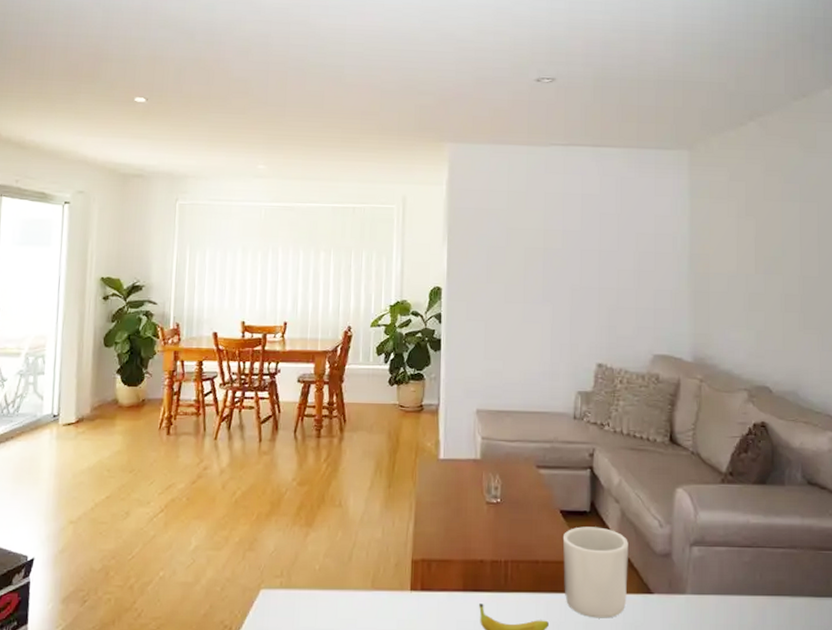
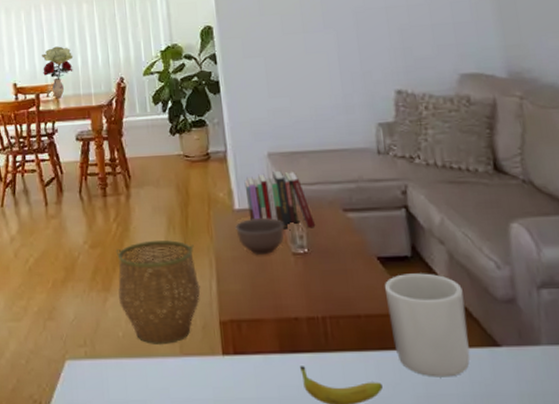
flower bouquet: none [273,290,305,341] -> present [42,46,74,99]
basket: none [320,482,398,578] -> present [115,240,201,344]
bowl: none [438,468,482,502] -> present [235,218,284,256]
books: none [451,426,511,481] -> present [244,170,316,230]

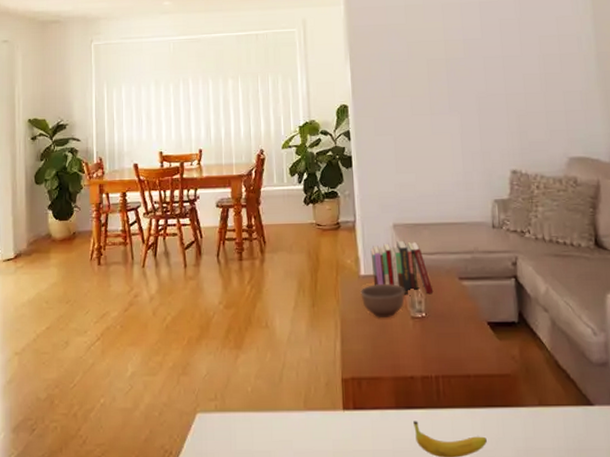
flower bouquet: present [42,46,74,99] -> none [188,118,217,168]
basket: present [115,240,201,344] -> none [248,303,326,399]
mug: present [384,273,470,378] -> none [492,337,566,433]

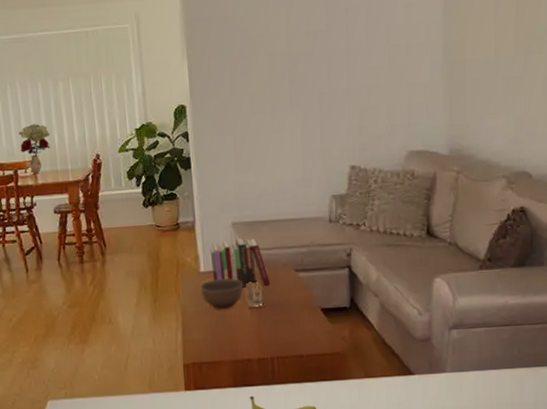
flower bouquet: none [188,118,217,168] -> present [19,124,50,175]

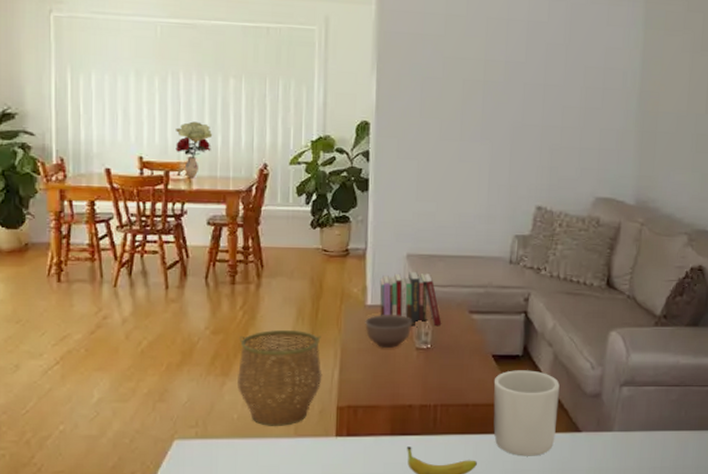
basket: none [92,299,168,385] -> present [237,330,322,426]
mug: none [324,320,390,400] -> present [493,370,560,456]

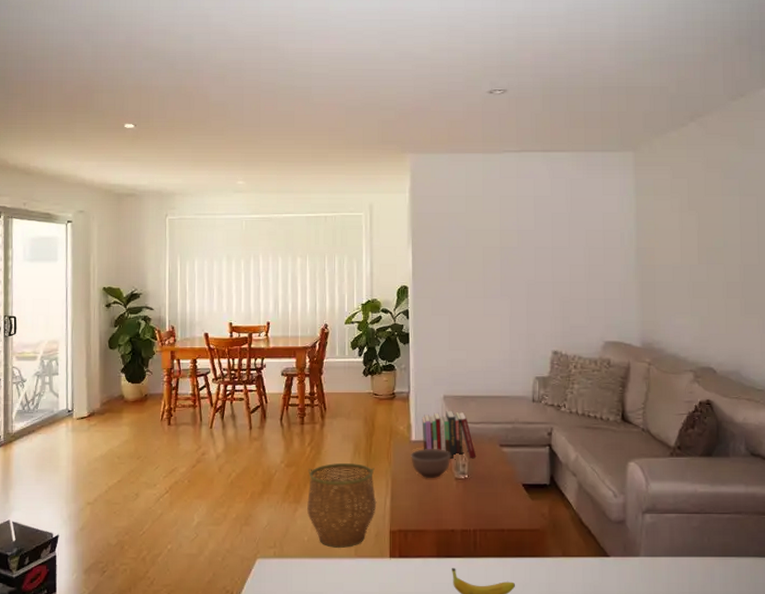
flower bouquet: present [176,121,213,179] -> none [257,293,285,339]
mug: present [493,370,560,456] -> none [525,498,586,579]

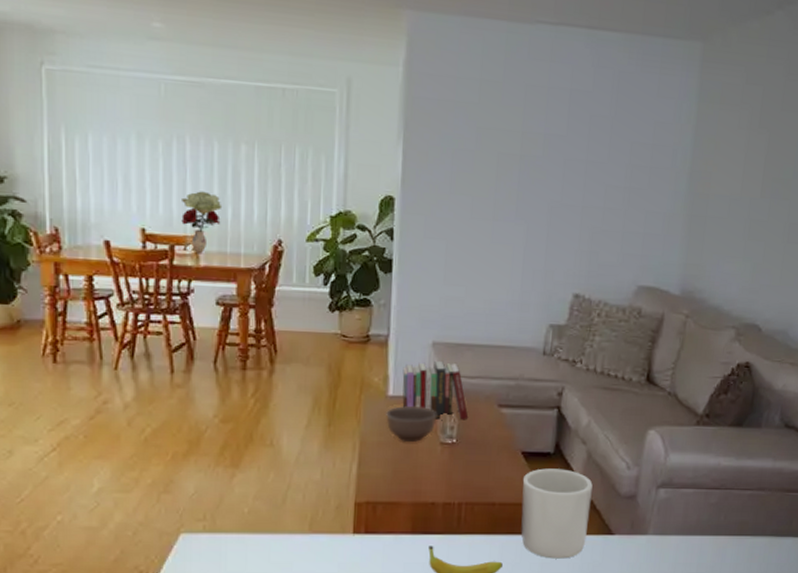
flower bouquet: none [257,293,285,339] -> present [181,191,223,254]
basket: present [307,463,377,548] -> none [248,420,340,521]
mug: none [525,498,586,579] -> present [521,468,593,559]

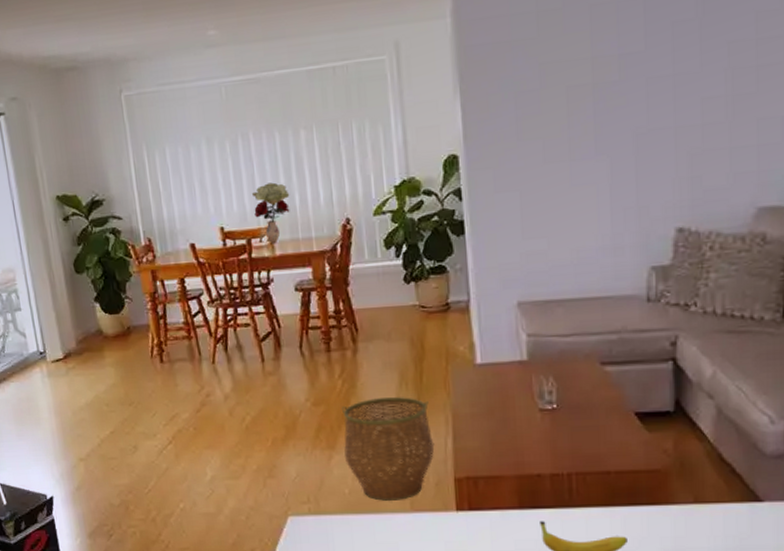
basket: none [248,420,340,521] -> present [341,397,435,501]
bowl: present [386,406,436,443] -> none [476,372,531,412]
books: present [402,360,469,420] -> none [488,321,568,385]
mug: present [521,468,593,559] -> none [639,428,729,532]

